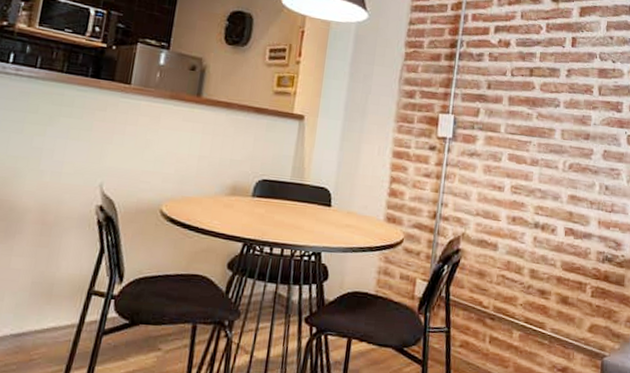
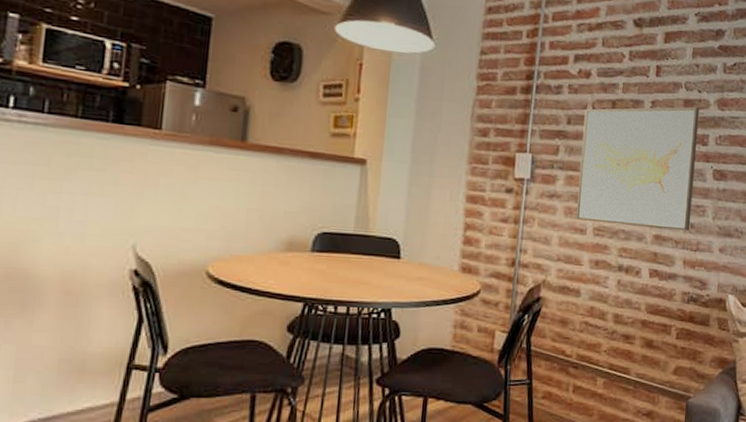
wall art: none [494,75,614,193] -> present [575,106,700,231]

